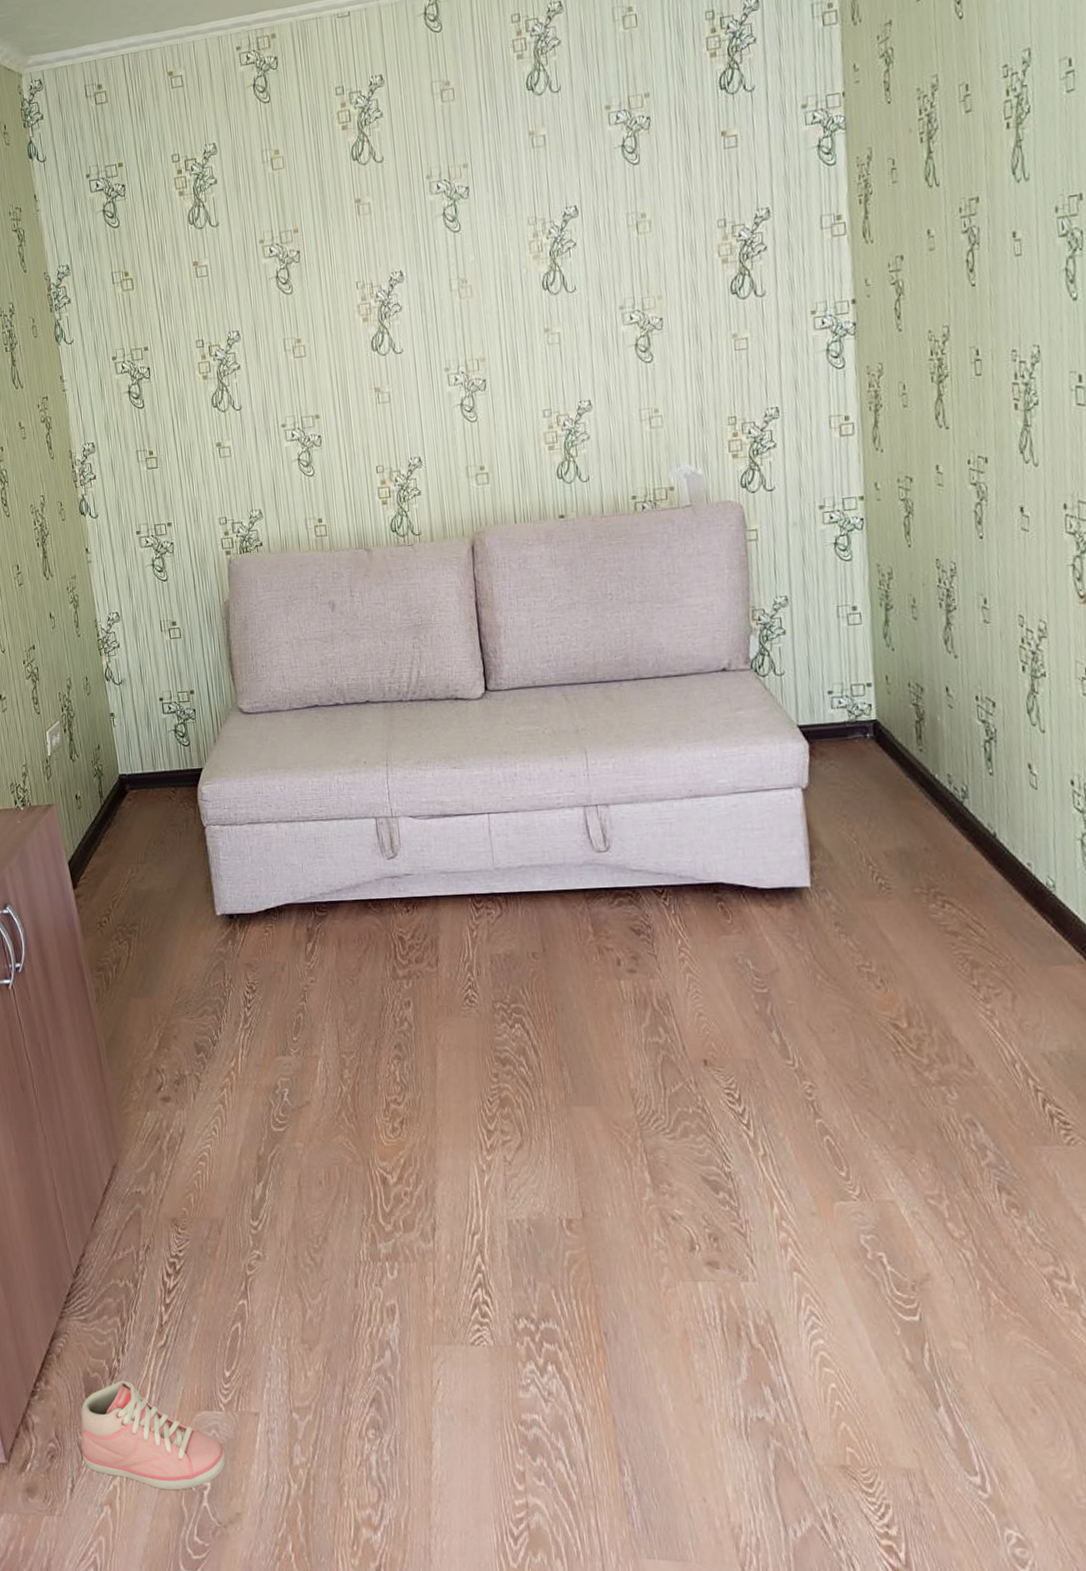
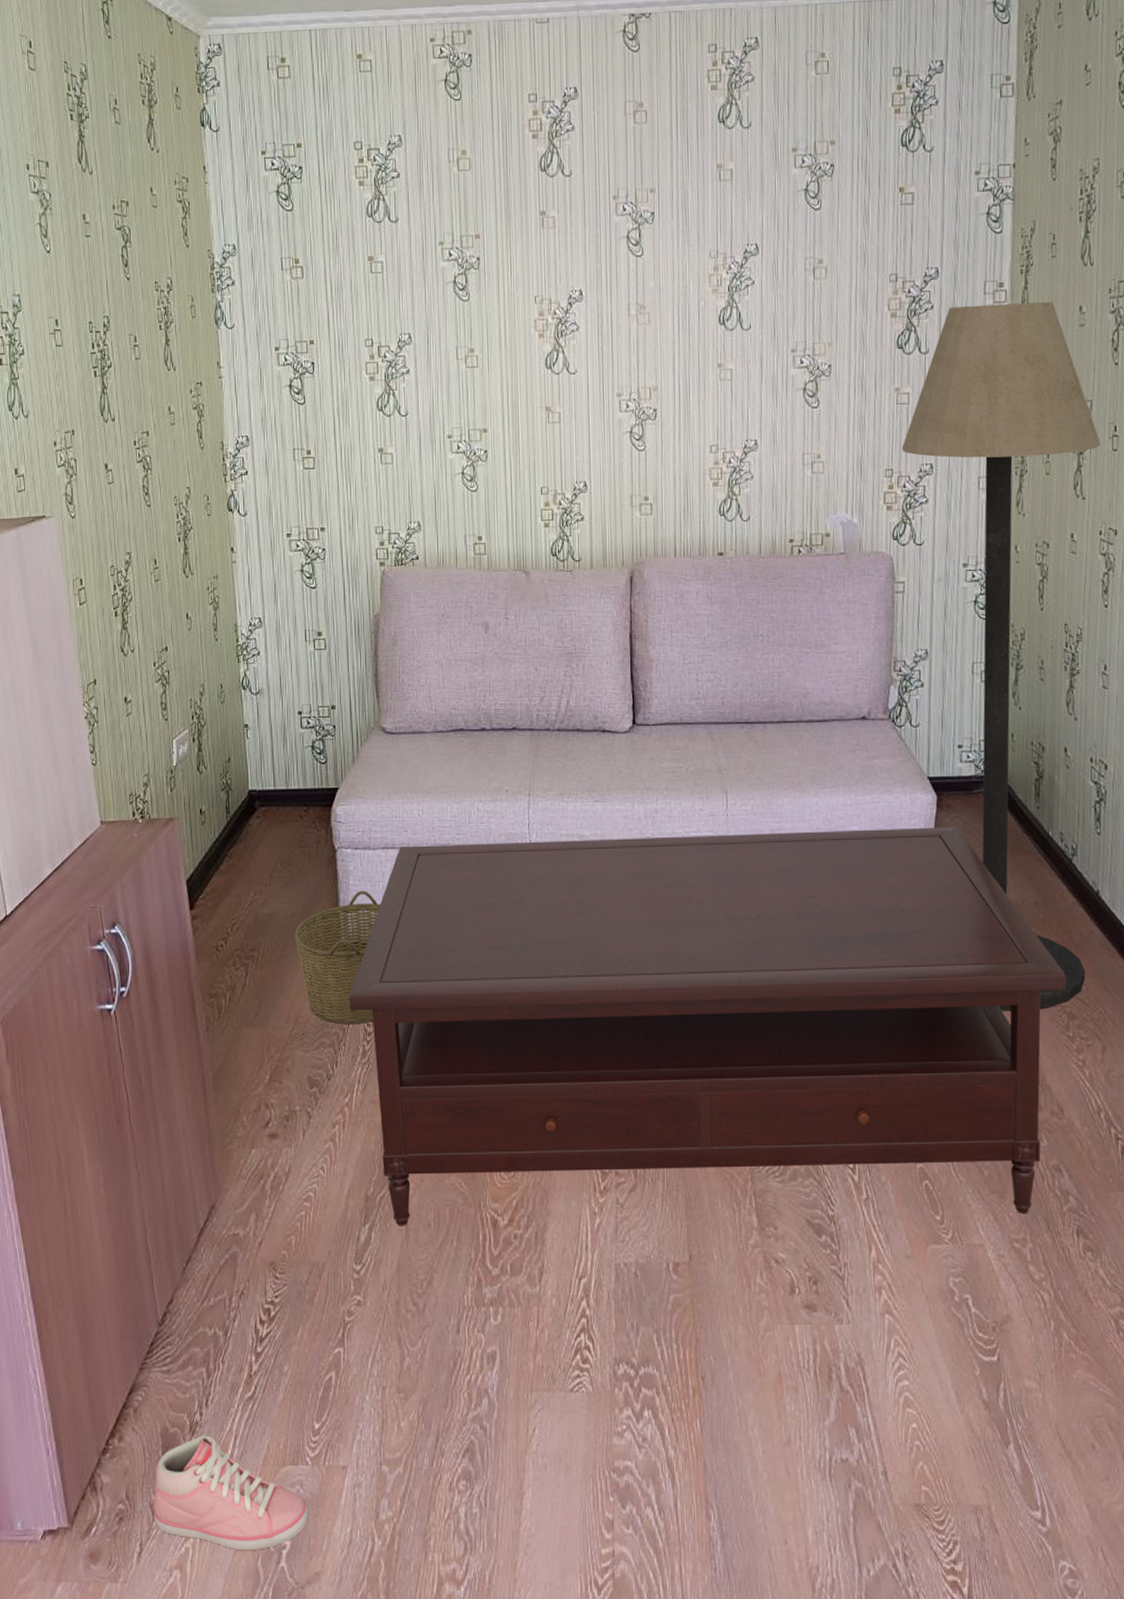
basket: none [171,864,253,992] -> present [294,890,380,1024]
coffee table: none [227,774,967,1184] -> present [349,826,1067,1226]
floor lamp: none [743,229,988,962] -> present [901,302,1102,1012]

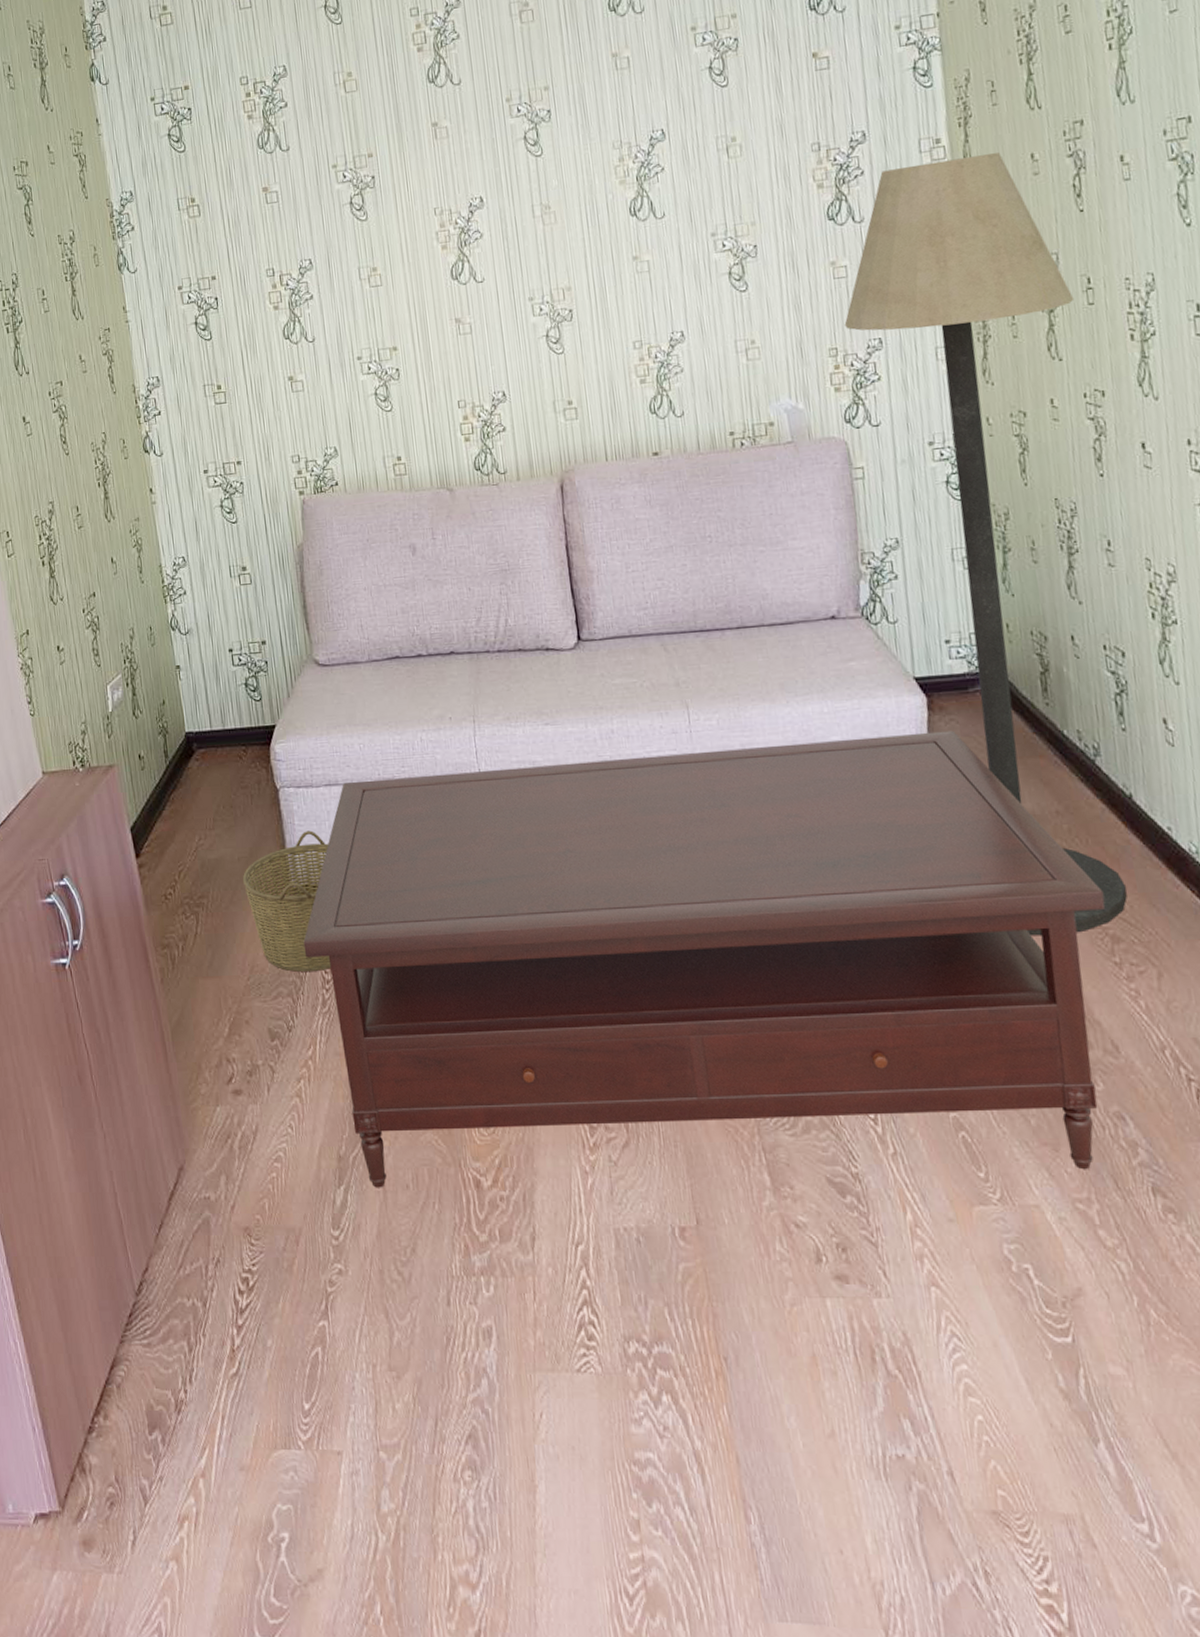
sneaker: present [154,1435,309,1551] -> none [143,1414,306,1543]

